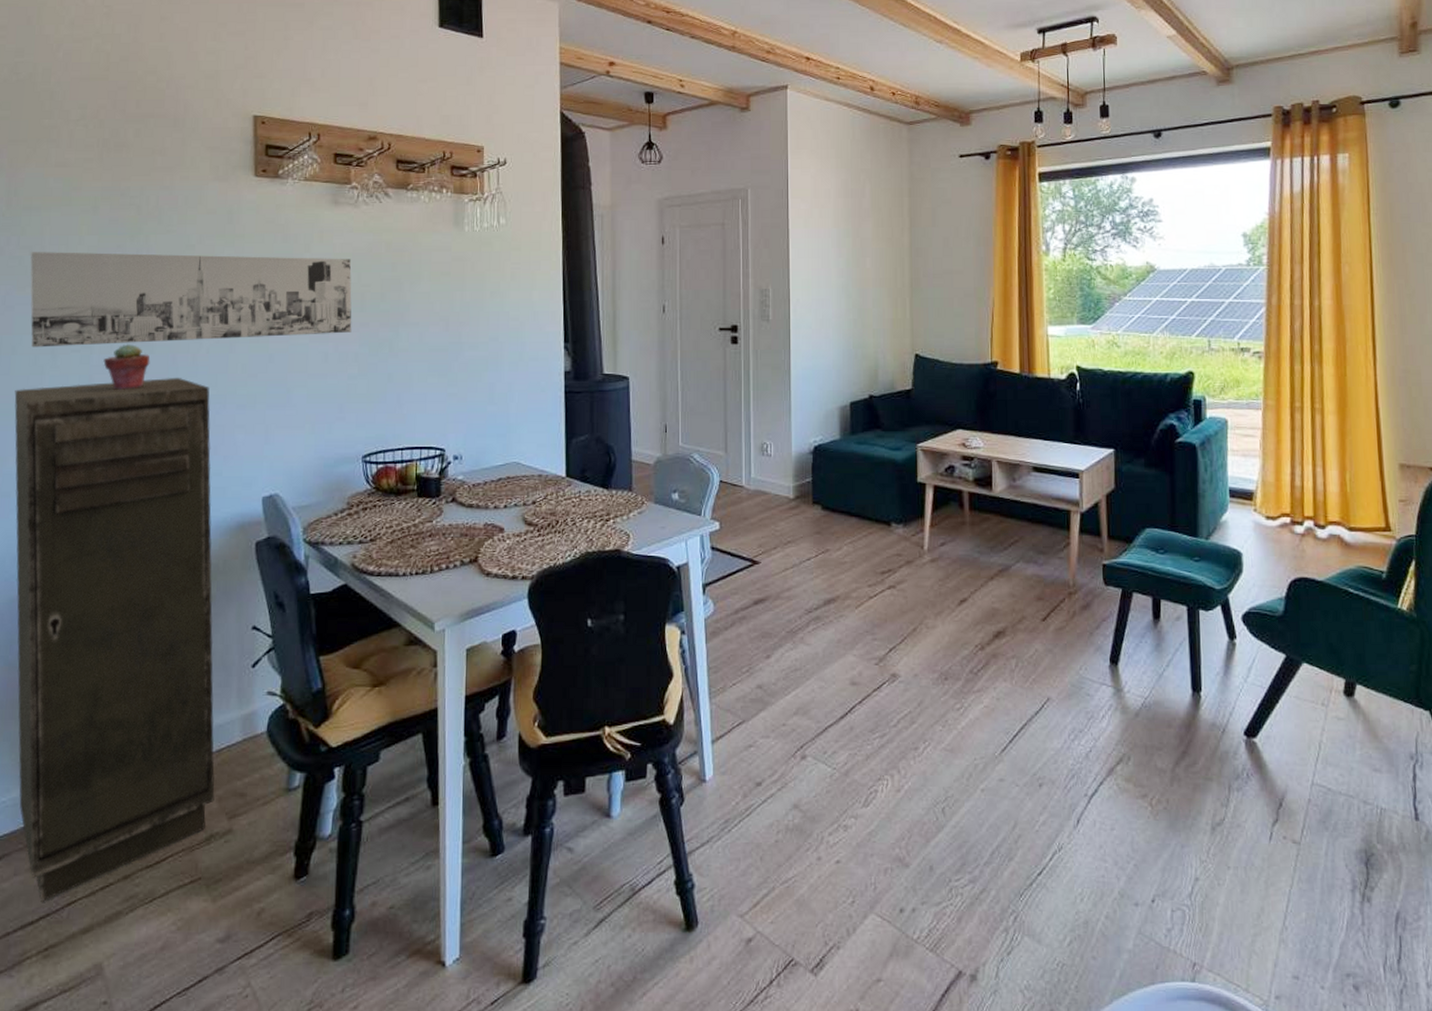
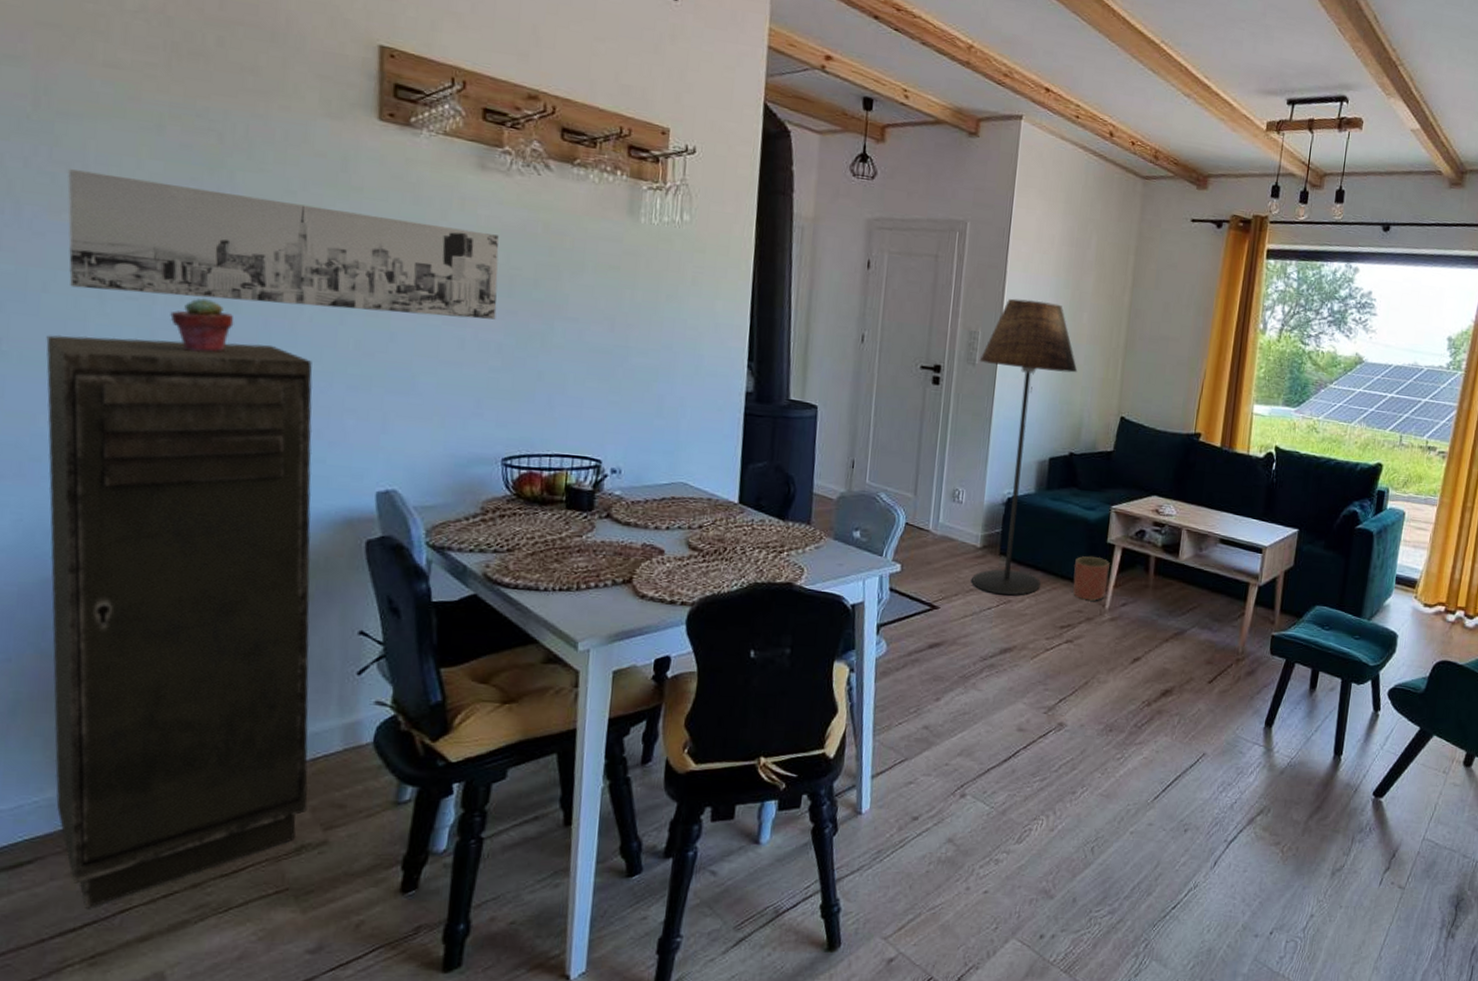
floor lamp: none [772,253,867,544] -> present [971,298,1078,596]
planter: none [887,498,923,544] -> present [1073,556,1110,602]

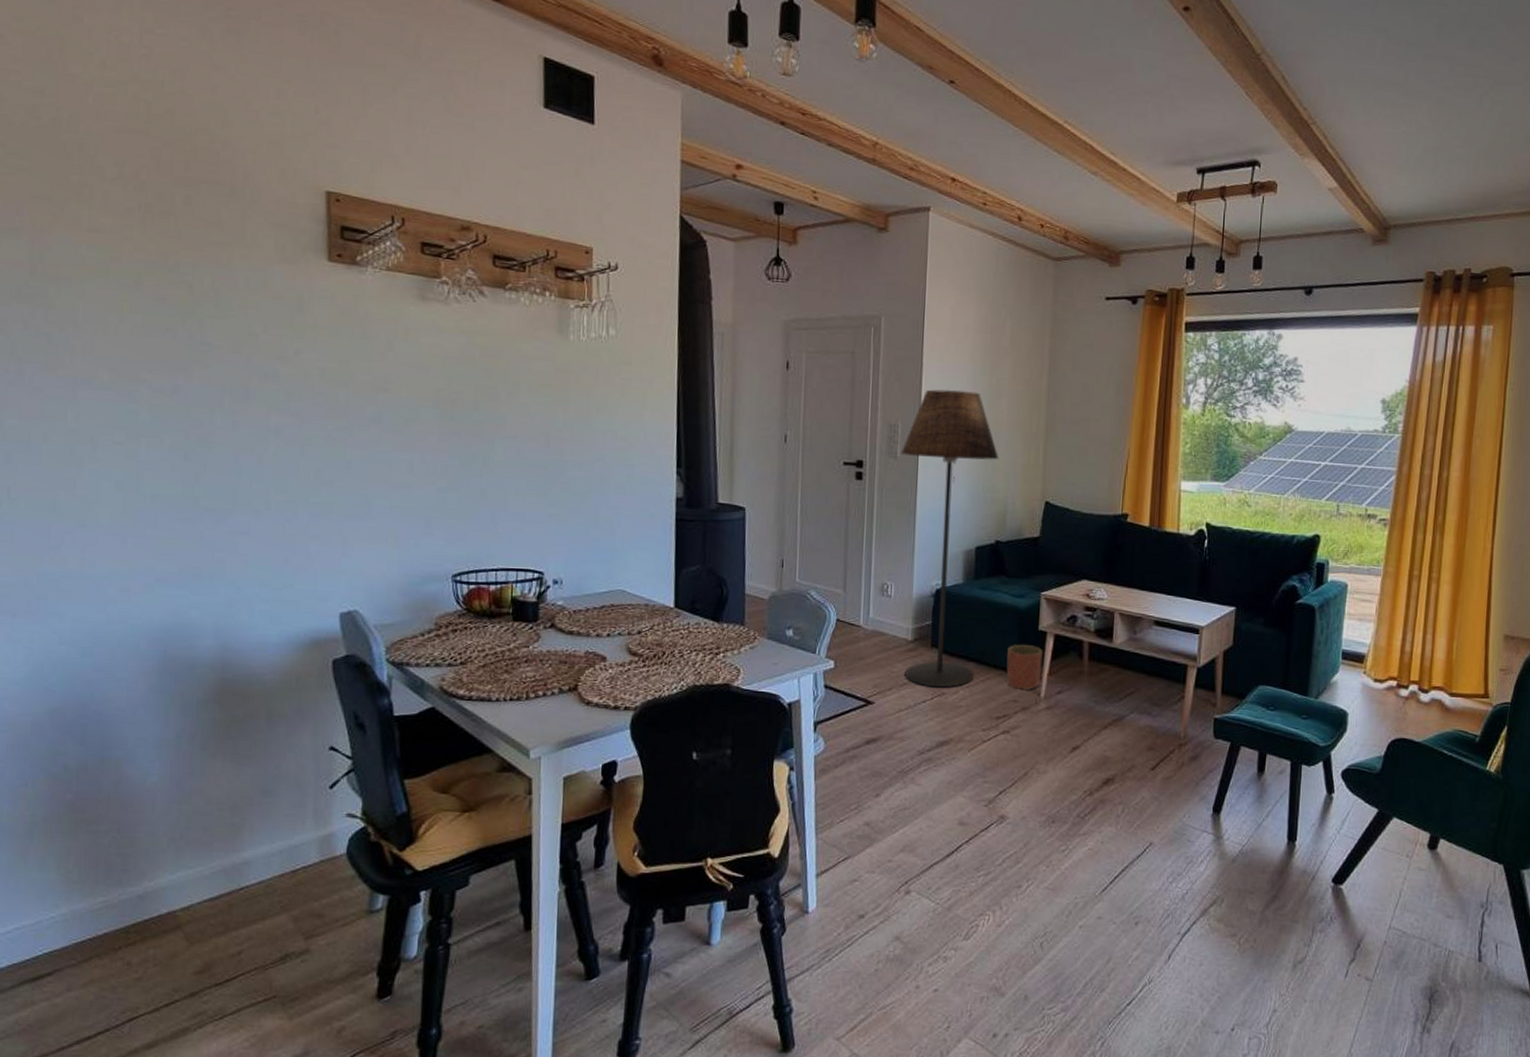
storage cabinet: present [46,334,313,909] -> none [48,479,290,1017]
wall art: present [67,169,499,320] -> none [60,328,441,443]
potted succulent: present [170,298,234,352] -> none [153,439,208,490]

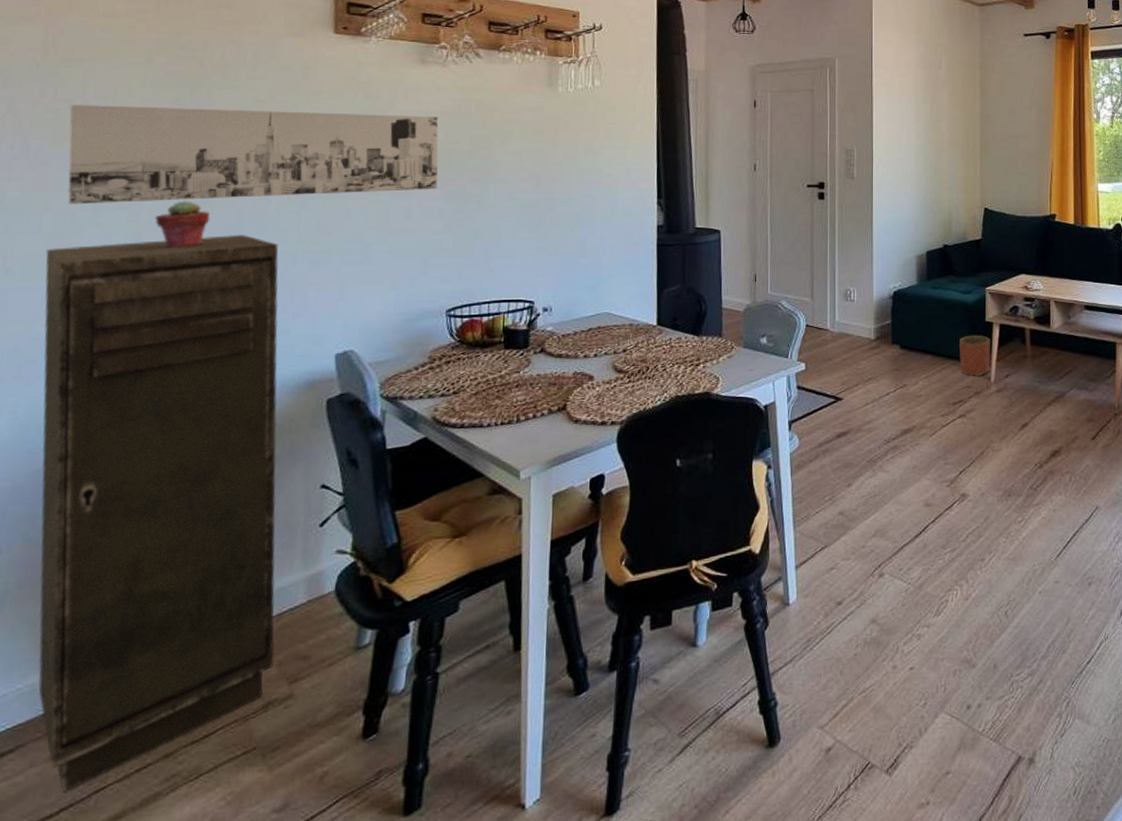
storage cabinet: none [48,479,290,1017] -> present [38,234,279,793]
wall art: none [60,328,441,443] -> present [68,105,439,205]
potted succulent: none [153,439,208,490] -> present [154,201,211,248]
floor lamp: present [900,389,999,688] -> none [857,118,943,380]

